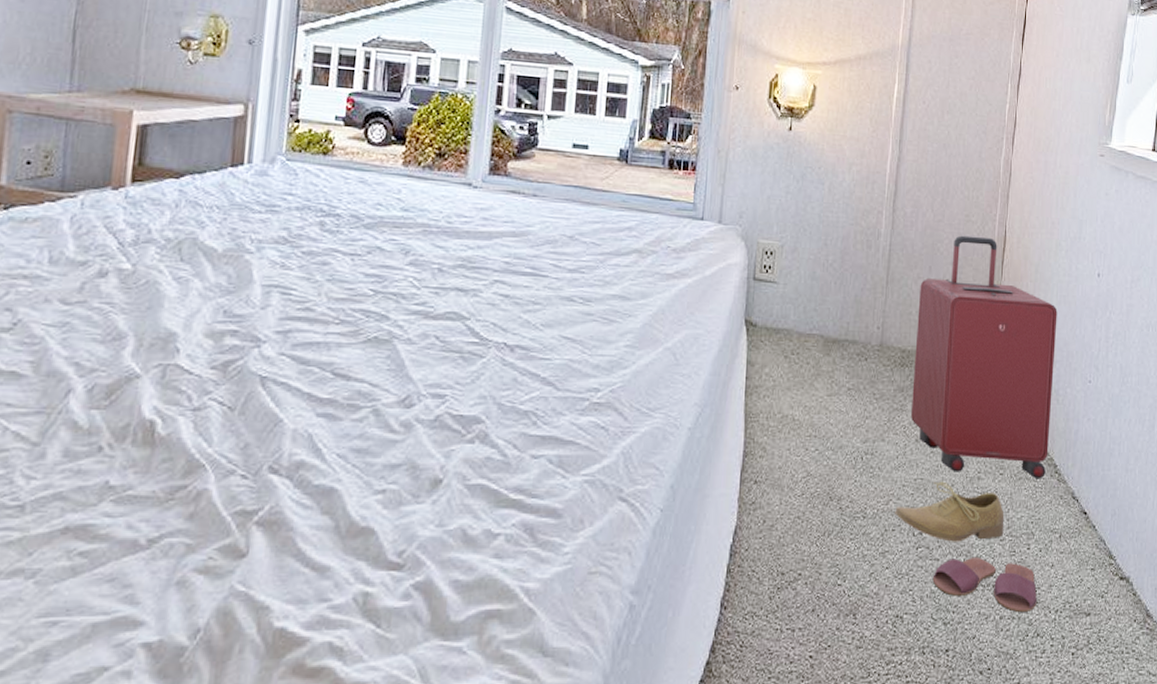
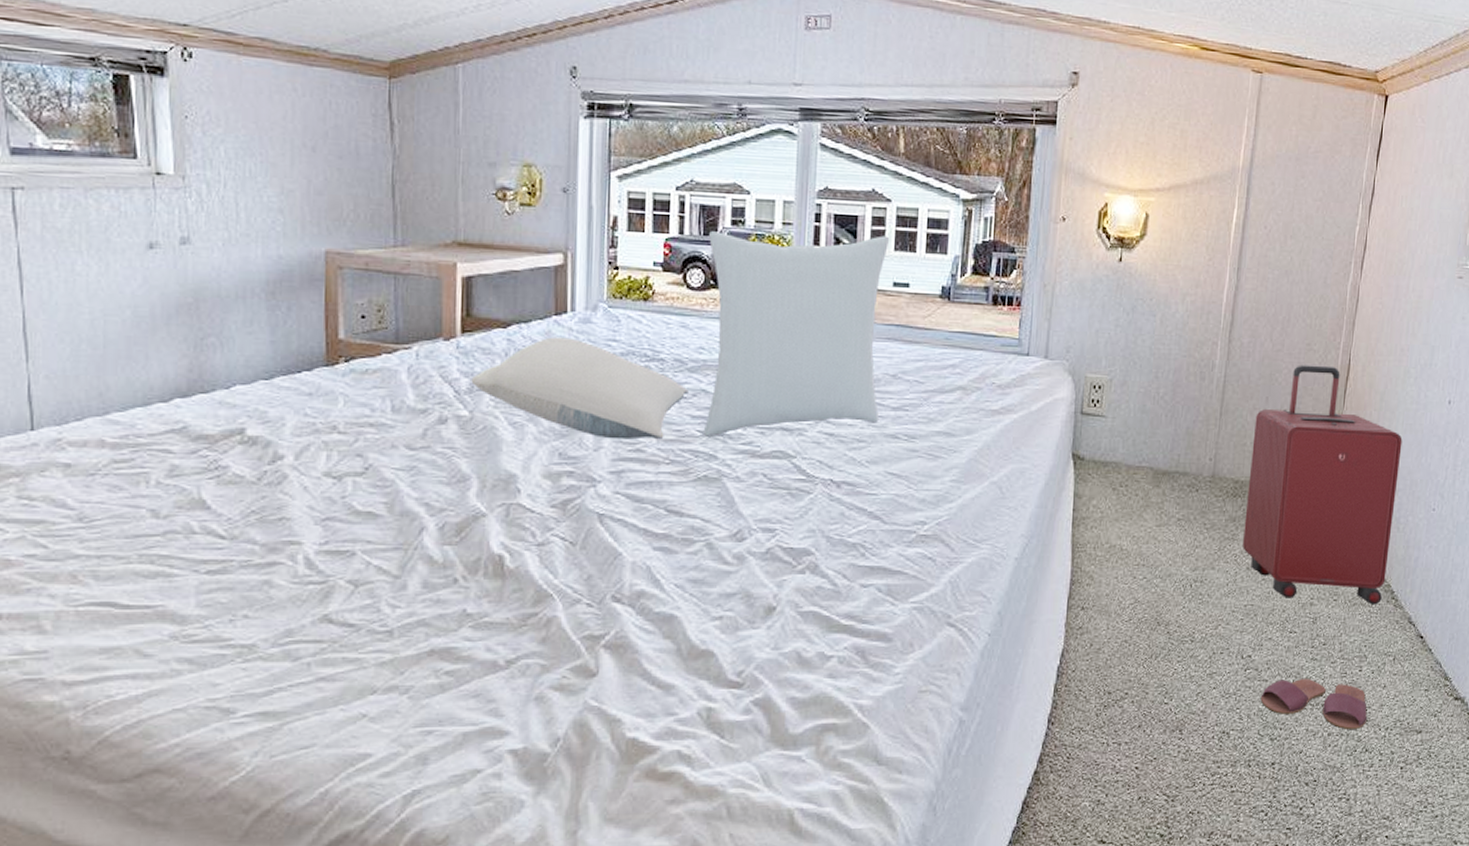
pillow: none [137,189,363,298] -> present [471,337,689,440]
pillow: none [375,87,570,296] -> present [703,231,889,437]
shoe: present [895,481,1005,542] -> none [1223,607,1337,664]

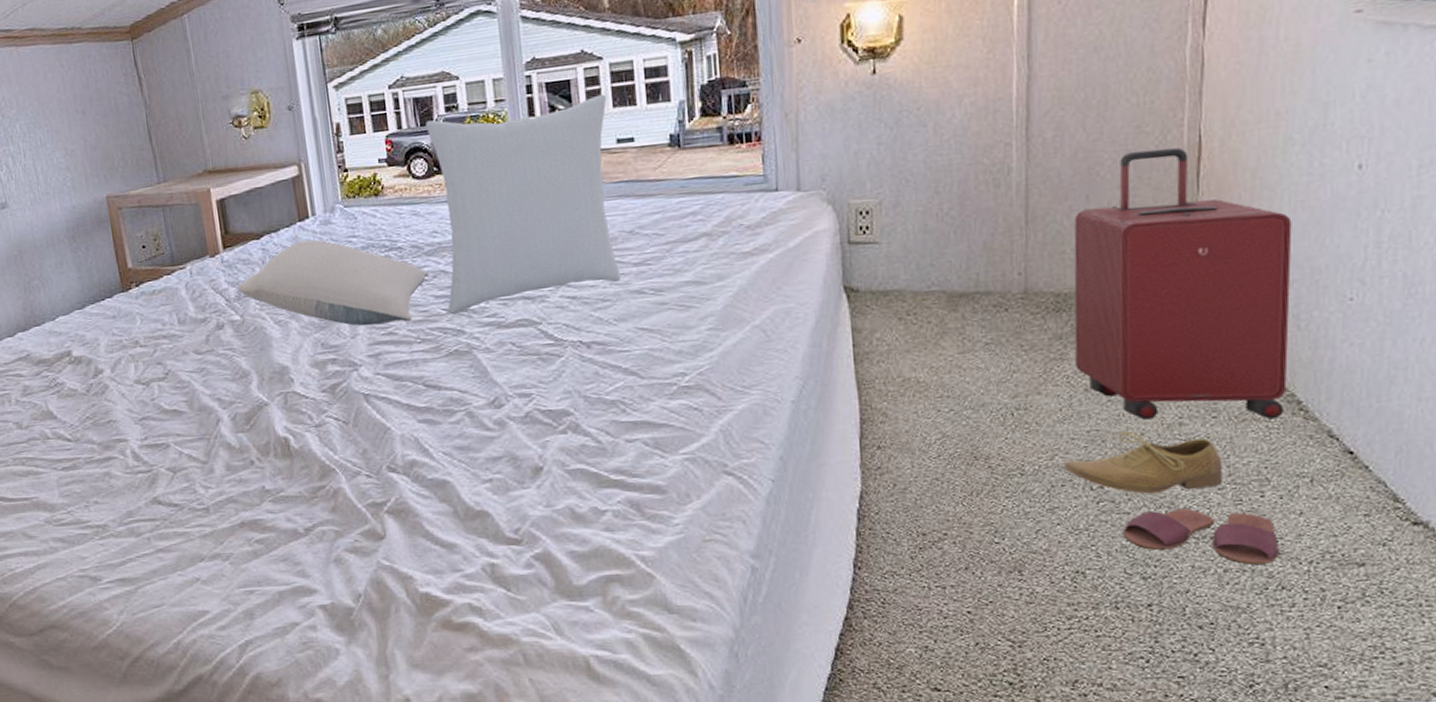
shoe: none [1223,607,1337,664] -> present [1063,431,1223,494]

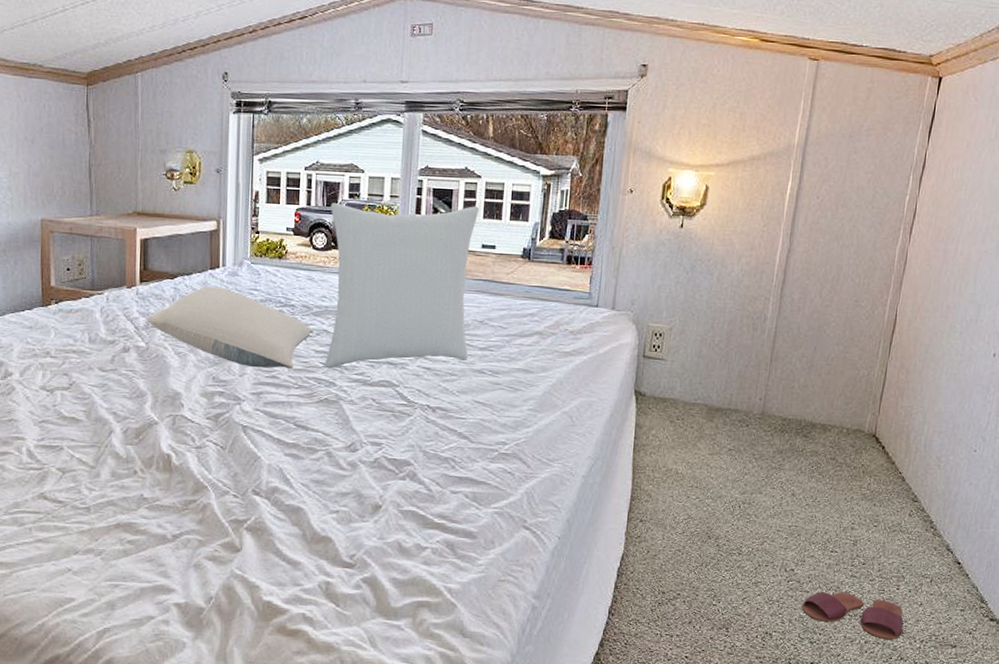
shoe: present [1063,431,1223,494] -> none [768,529,876,579]
suitcase: present [1074,147,1292,420] -> none [789,319,946,533]

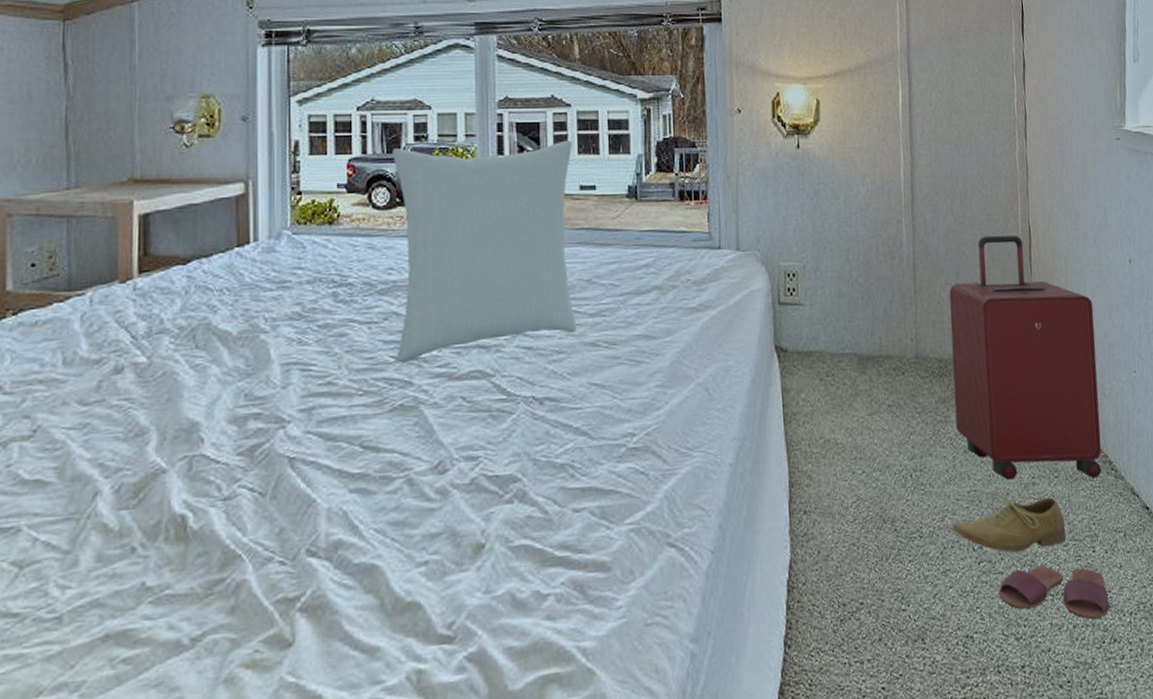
pillow: present [147,286,313,368] -> none [149,269,379,374]
shoe: none [768,529,876,579] -> present [951,491,1067,553]
suitcase: none [789,319,946,533] -> present [949,234,1102,480]

